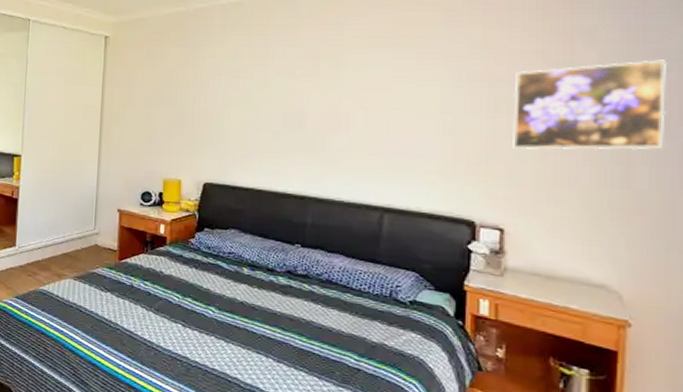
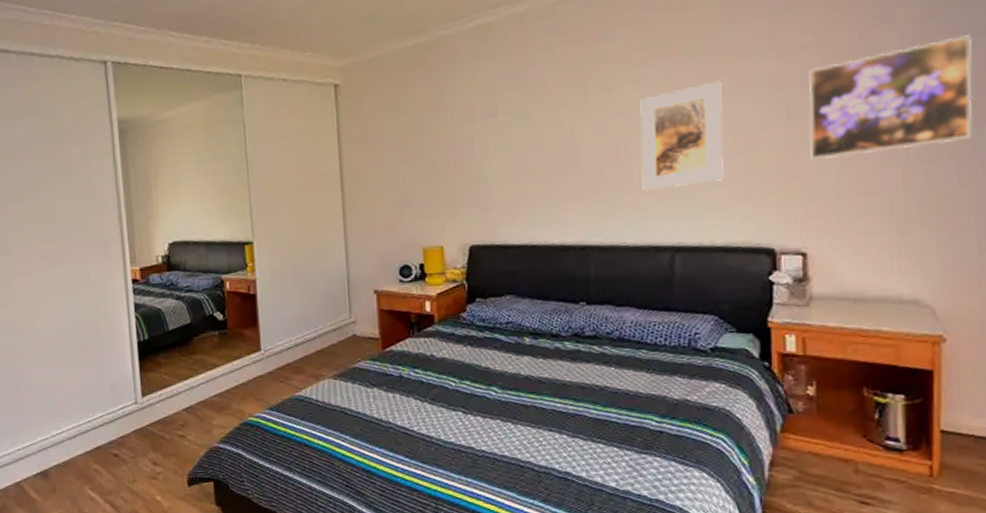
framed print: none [360,72,437,157] -> present [640,81,724,191]

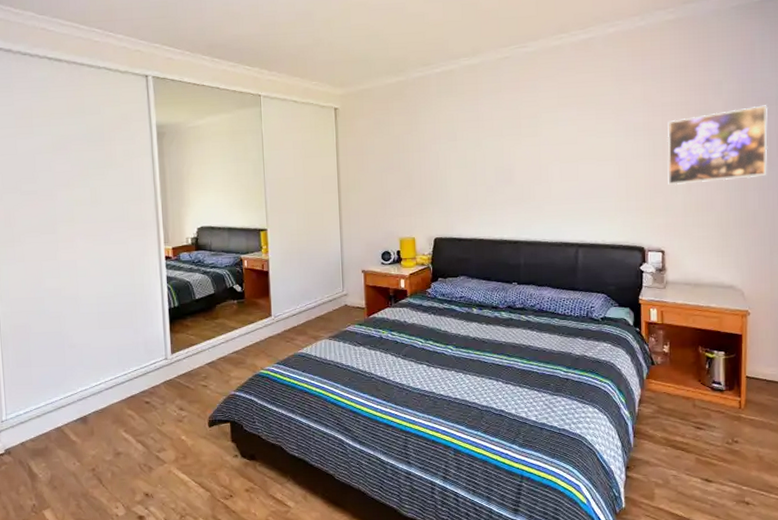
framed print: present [640,81,724,191] -> none [556,125,612,202]

